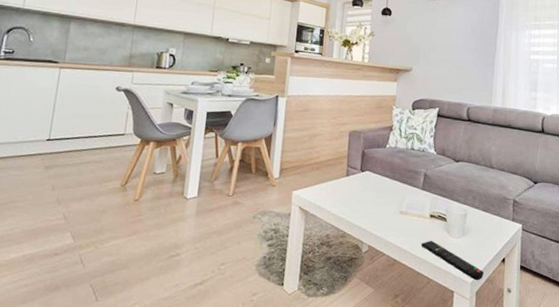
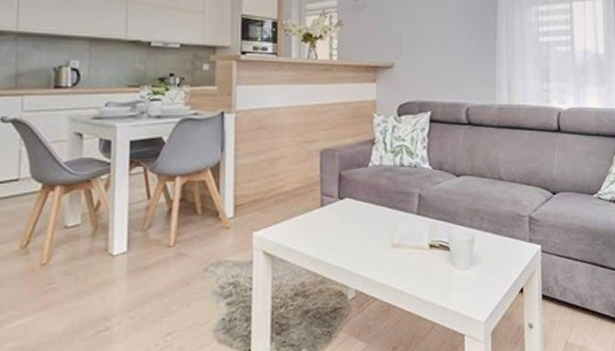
remote control: present [421,240,484,281] -> none [420,275,499,319]

